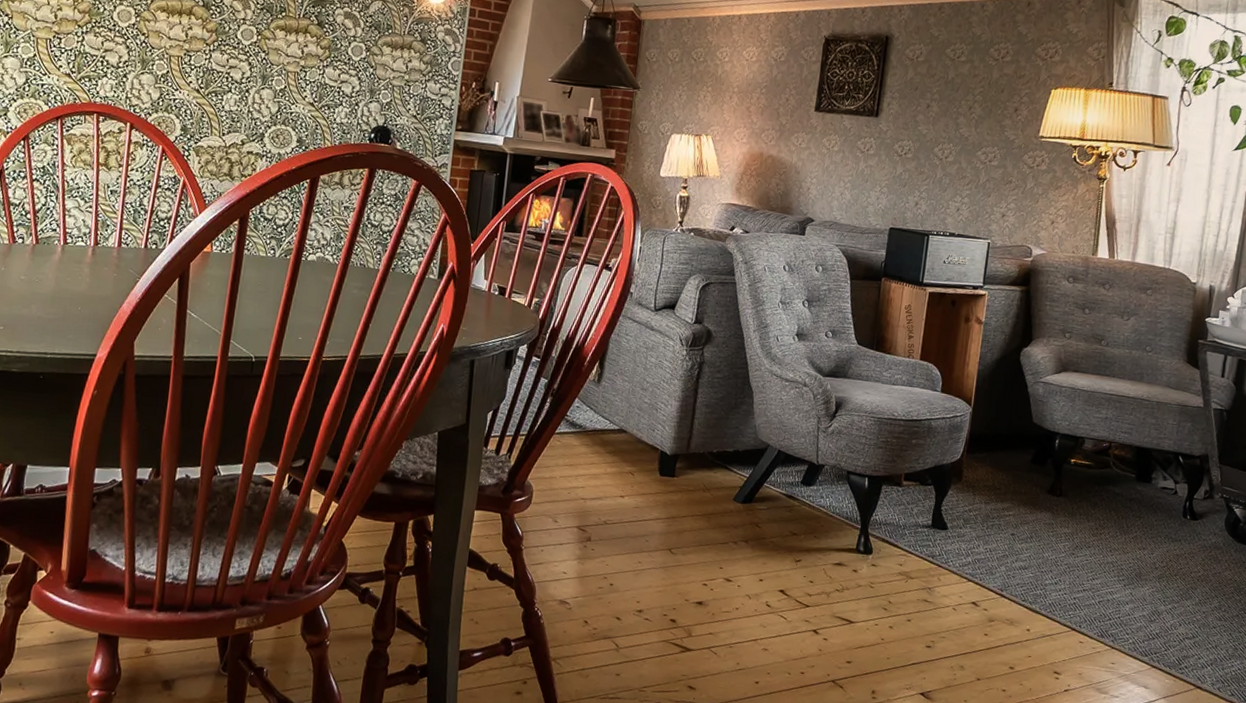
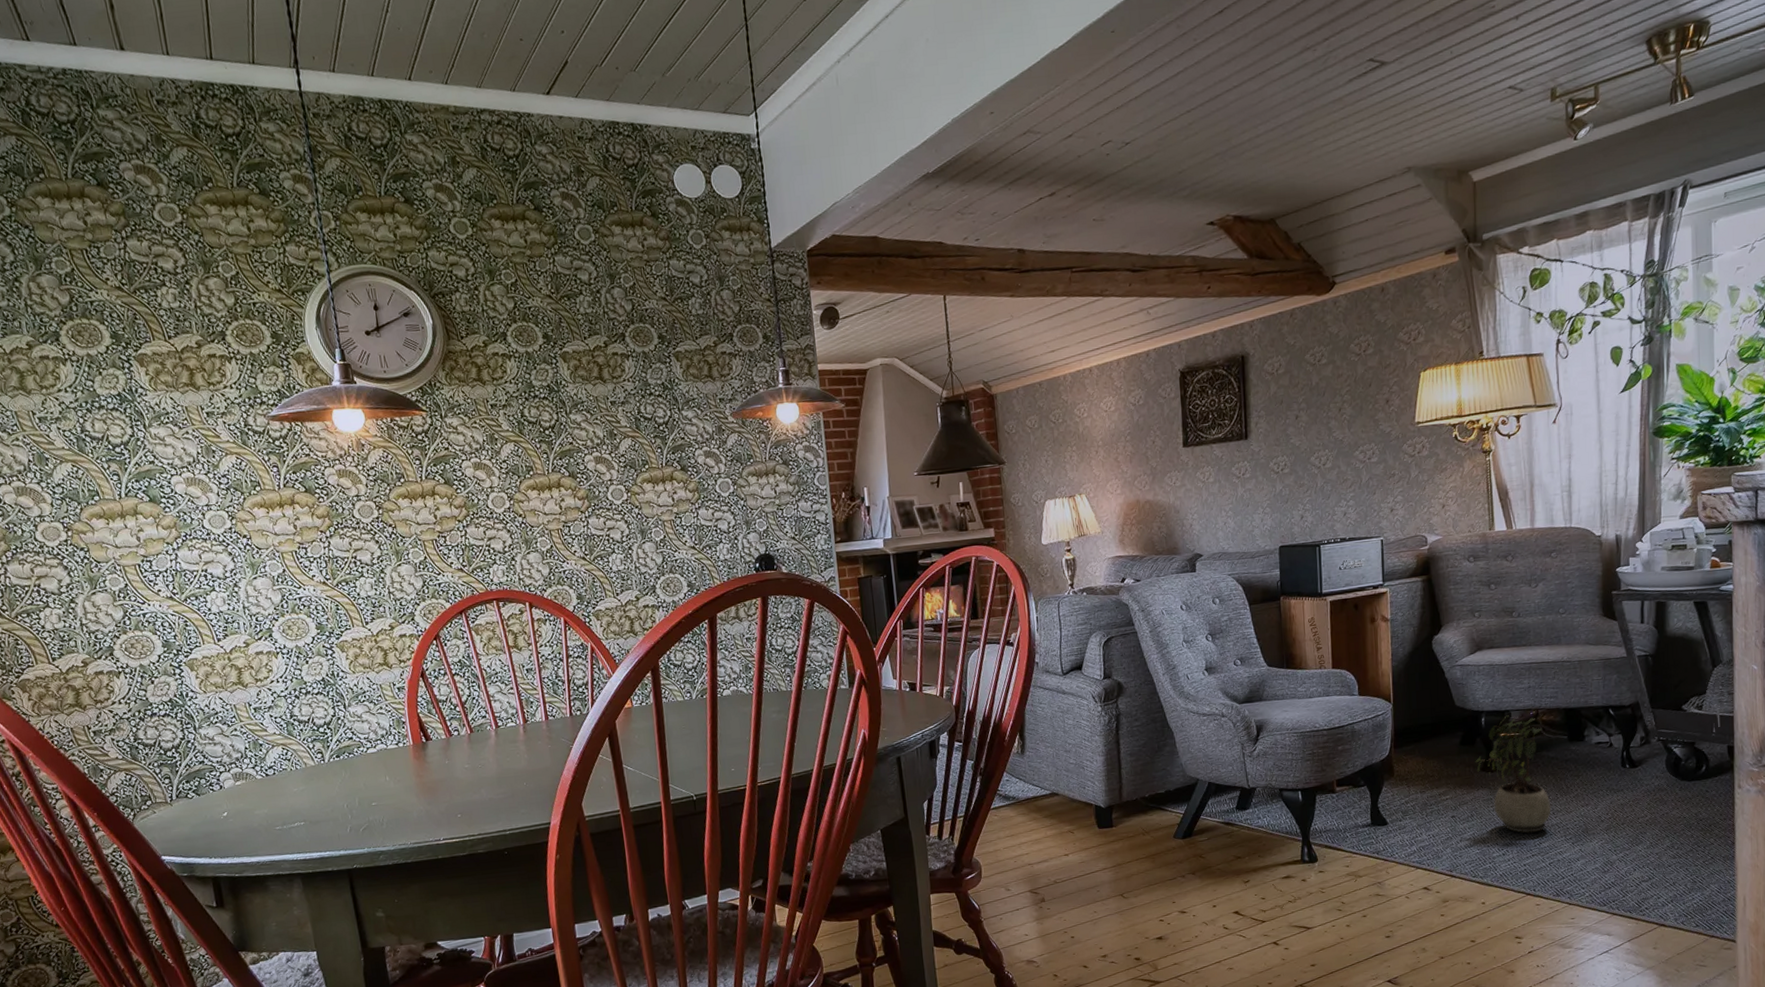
potted plant: none [1043,442,1112,567] -> present [1475,715,1551,834]

